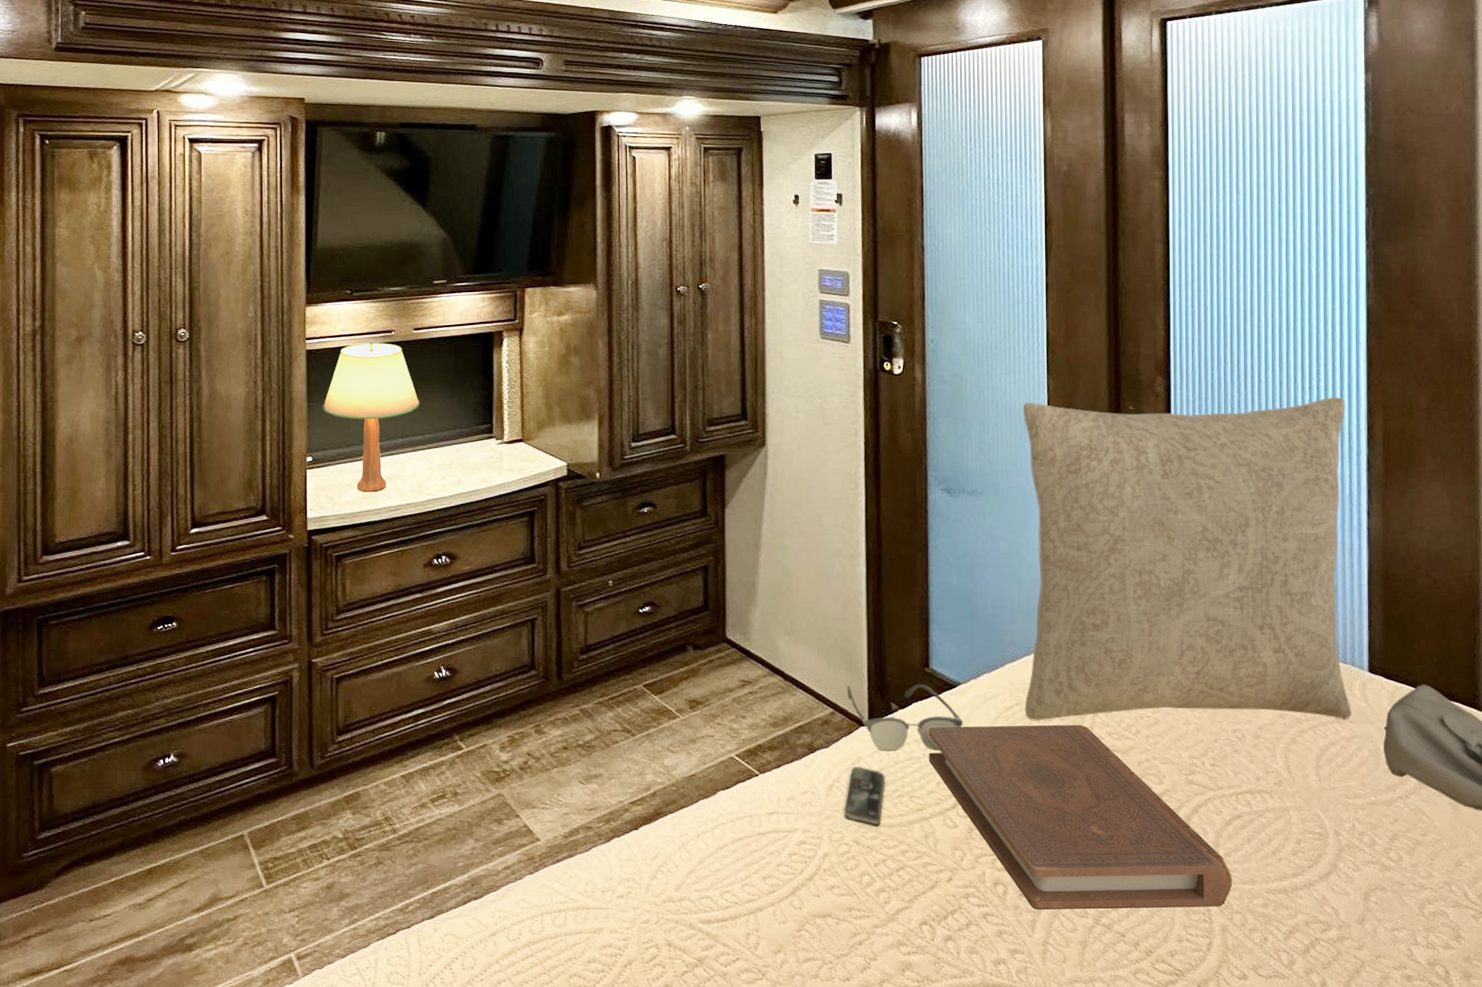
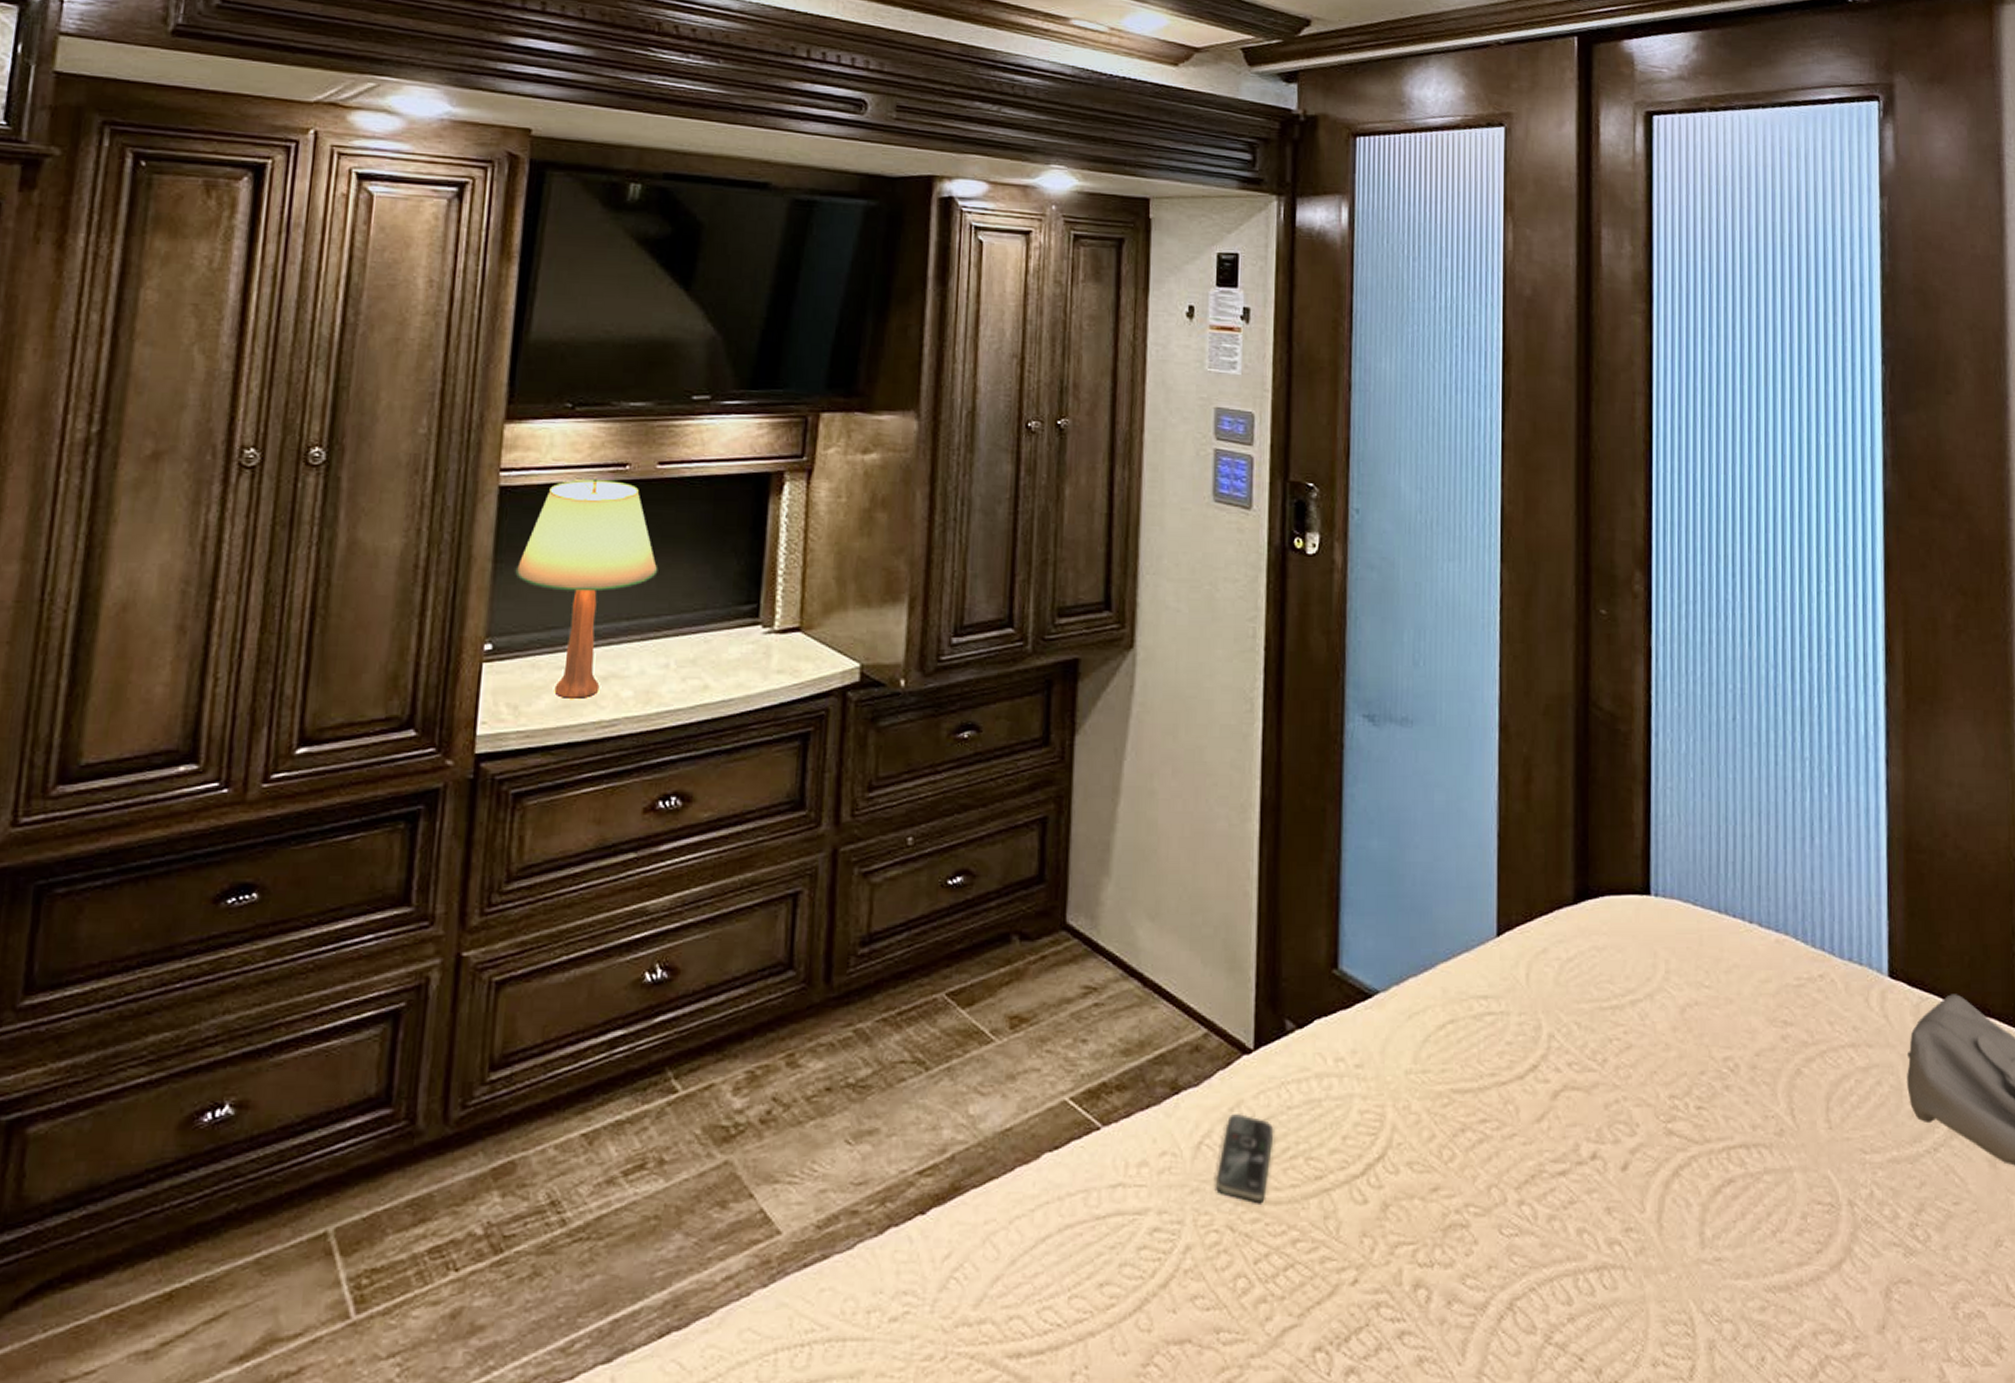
eyeglasses: present [847,683,964,752] -> none [1227,991,1381,1092]
book: present [928,724,1232,910] -> none [1332,1050,1721,1325]
pillow: present [1023,396,1351,720] -> none [1461,599,1868,1045]

